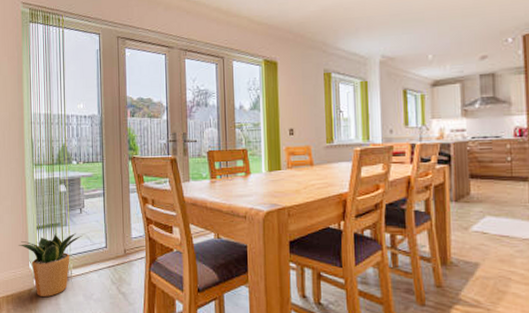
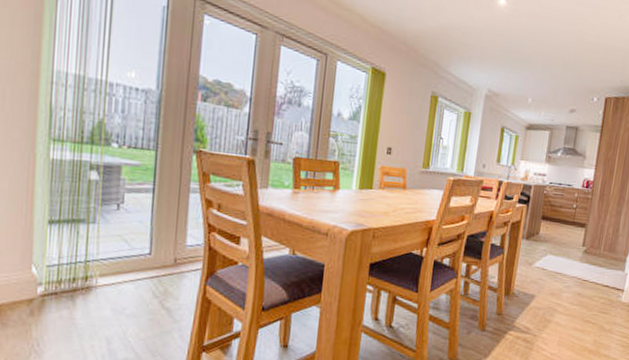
potted plant: present [18,233,83,297] -> none [16,231,118,309]

